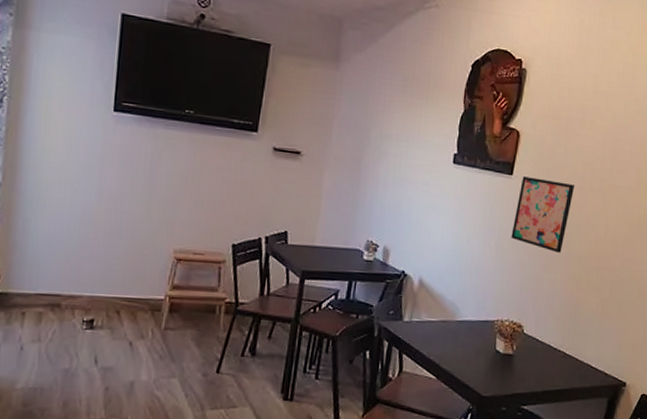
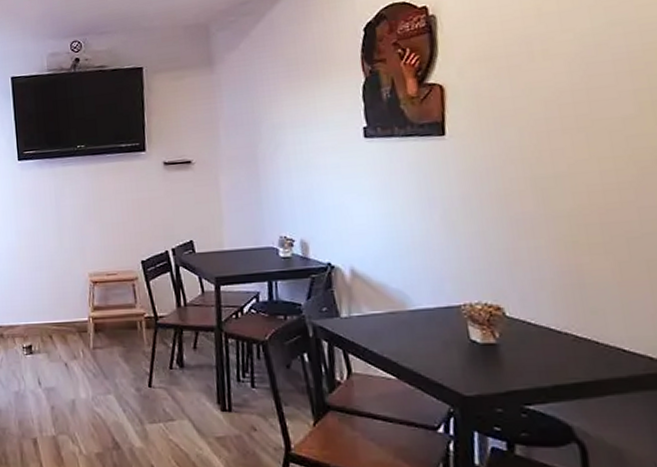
wall art: present [511,176,574,253] -> none [459,129,539,215]

